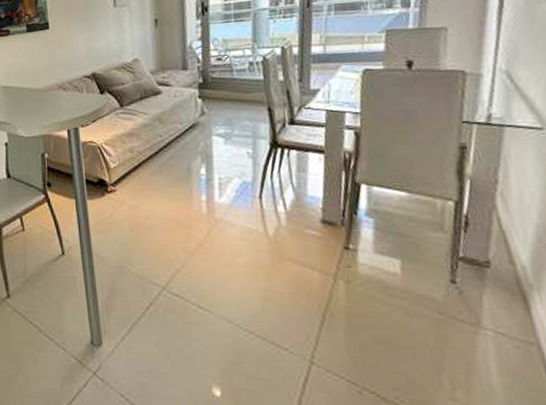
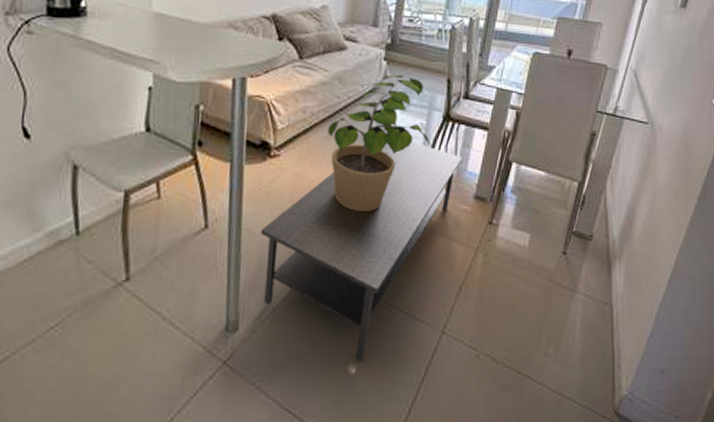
coffee table: none [109,170,300,386] -> present [260,142,462,362]
potted plant: none [155,109,262,238] -> present [328,74,431,211]

